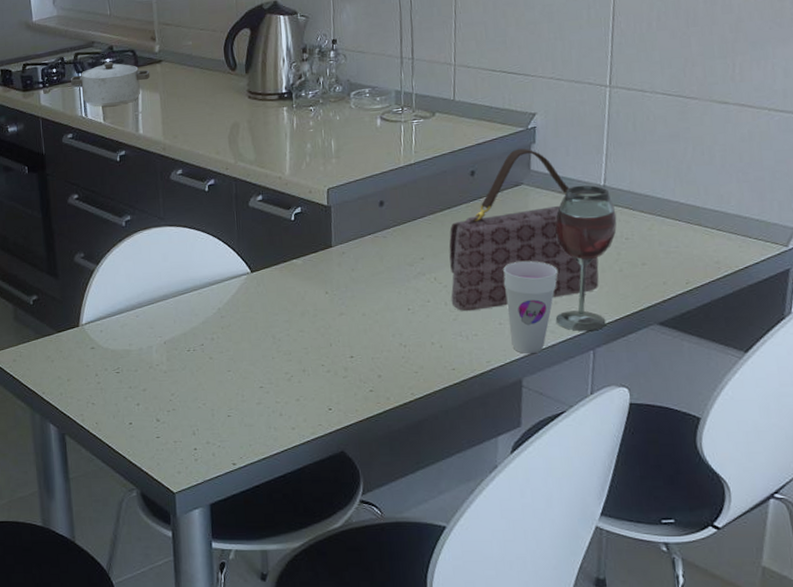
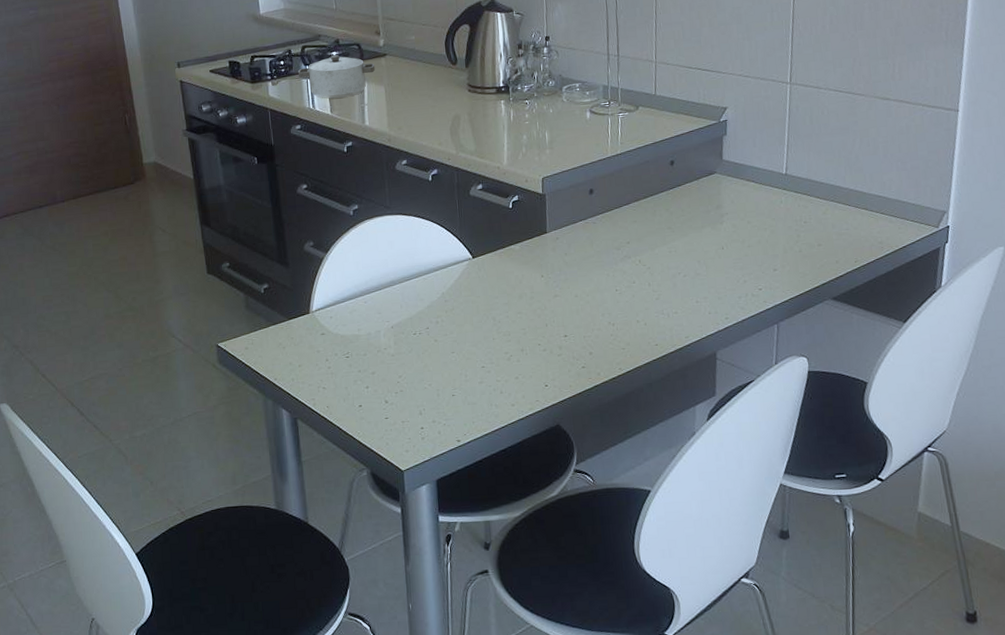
handbag: present [449,148,599,312] -> none [651,140,782,291]
cup: present [503,261,559,354] -> none [699,243,747,329]
wineglass: present [555,185,617,332] -> none [744,173,797,307]

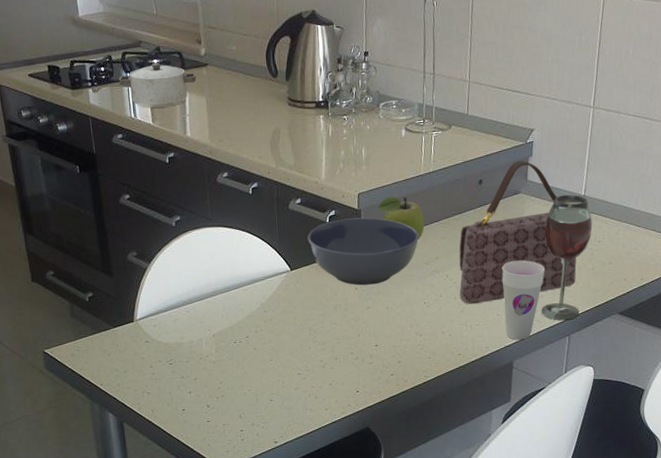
bowl: none [490,202,608,273] -> present [307,217,419,286]
fruit: none [563,179,614,224] -> present [378,196,425,240]
handbag: none [651,140,782,291] -> present [459,160,577,305]
cup: none [699,243,747,329] -> present [502,260,545,340]
wineglass: none [744,173,797,307] -> present [542,194,593,321]

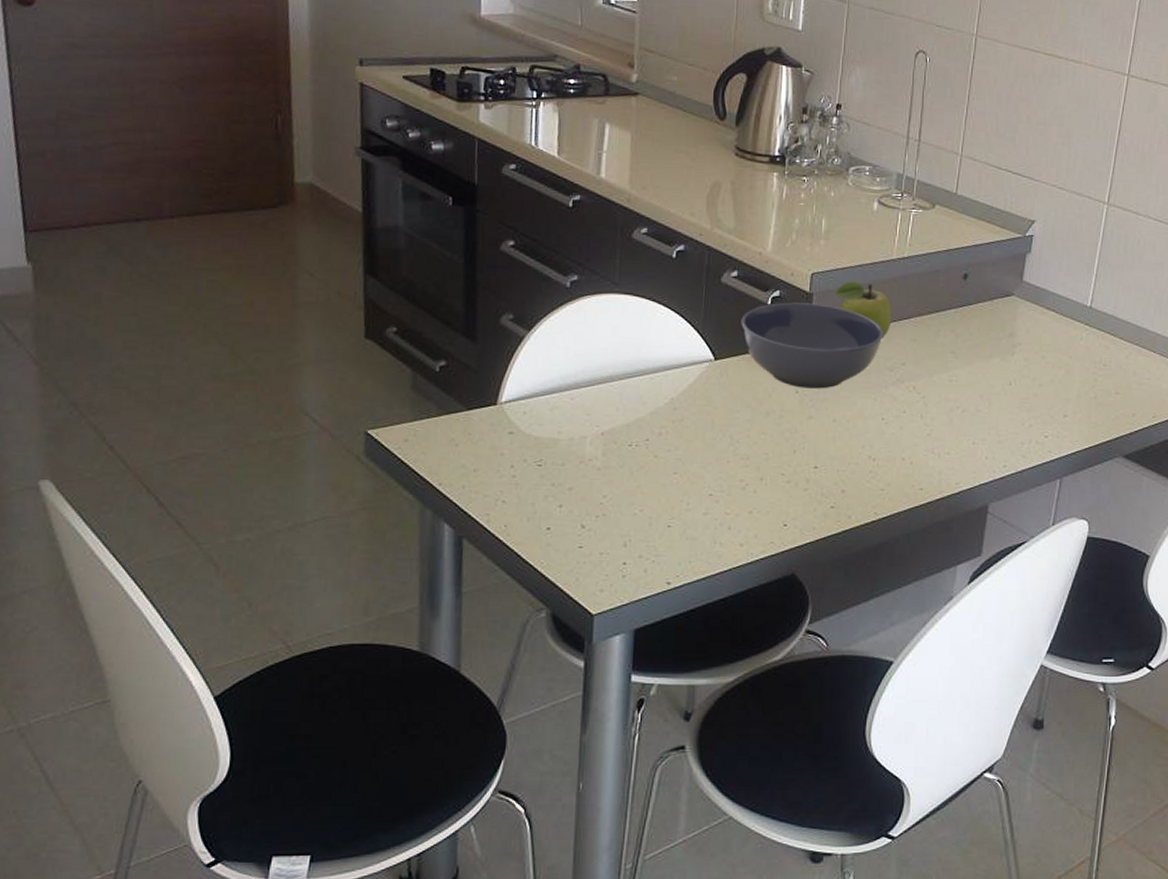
cooking pot: present [118,63,197,108] -> none [521,83,623,139]
handbag: present [459,160,577,305] -> none [927,256,1076,427]
cup: present [502,260,545,340] -> none [982,378,1037,479]
wineglass: present [542,194,593,321] -> none [1029,303,1098,459]

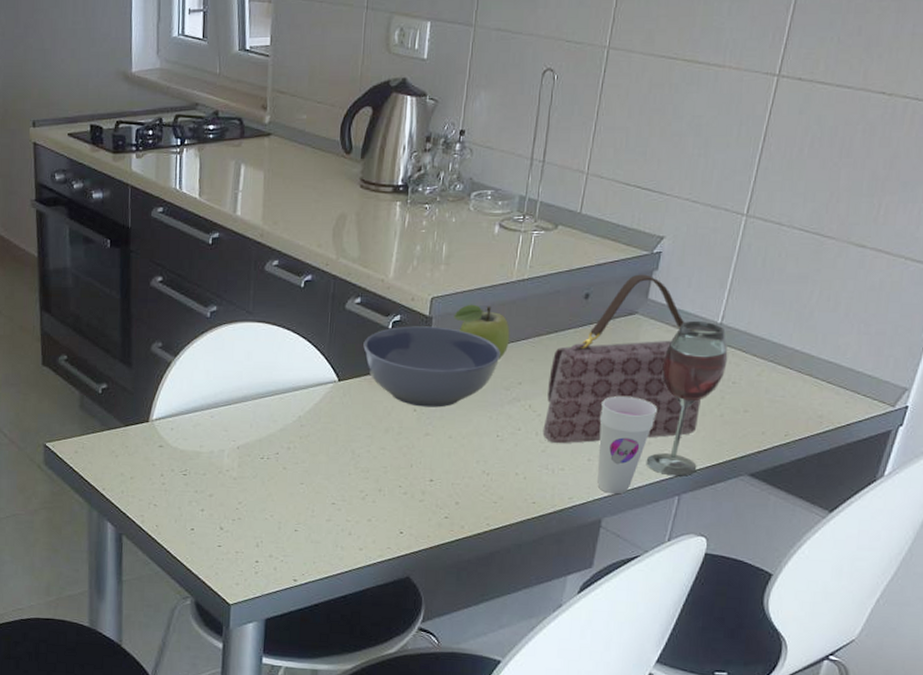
handbag: none [927,256,1076,427] -> present [542,274,701,444]
cup: none [982,378,1037,479] -> present [597,396,658,494]
wineglass: none [1029,303,1098,459] -> present [647,320,728,476]

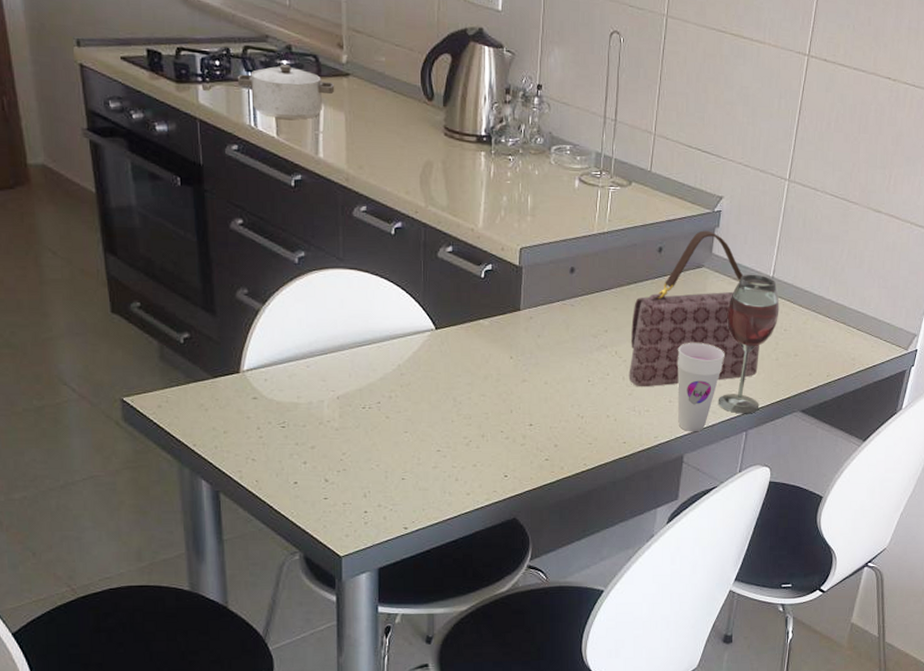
cooking pot: none [167,129,257,180] -> present [237,64,335,120]
bowl: present [363,326,501,408] -> none [458,275,587,355]
fruit: present [454,304,510,359] -> none [542,255,595,308]

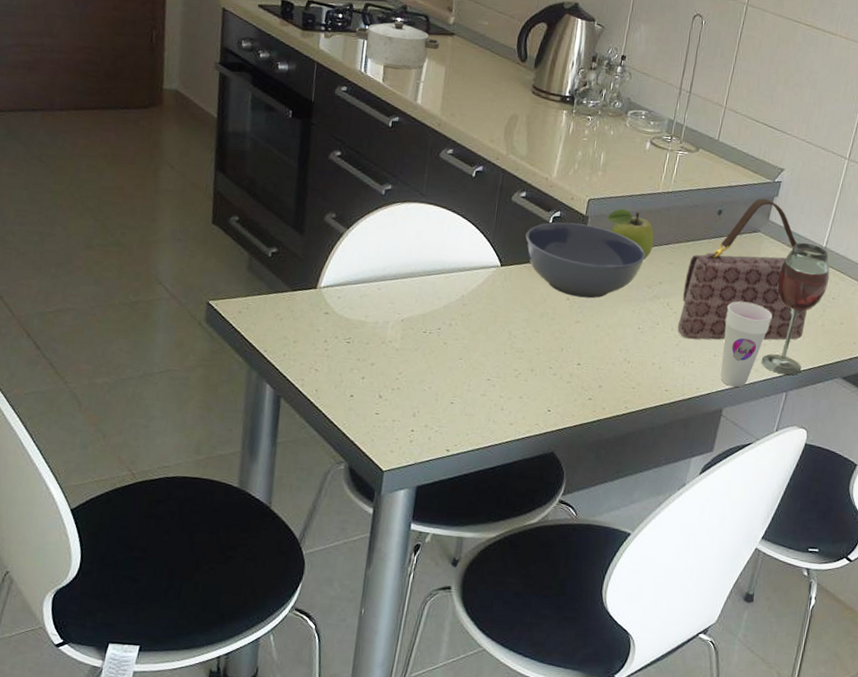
bowl: none [458,275,587,355] -> present [525,222,646,299]
fruit: none [542,255,595,308] -> present [607,208,655,260]

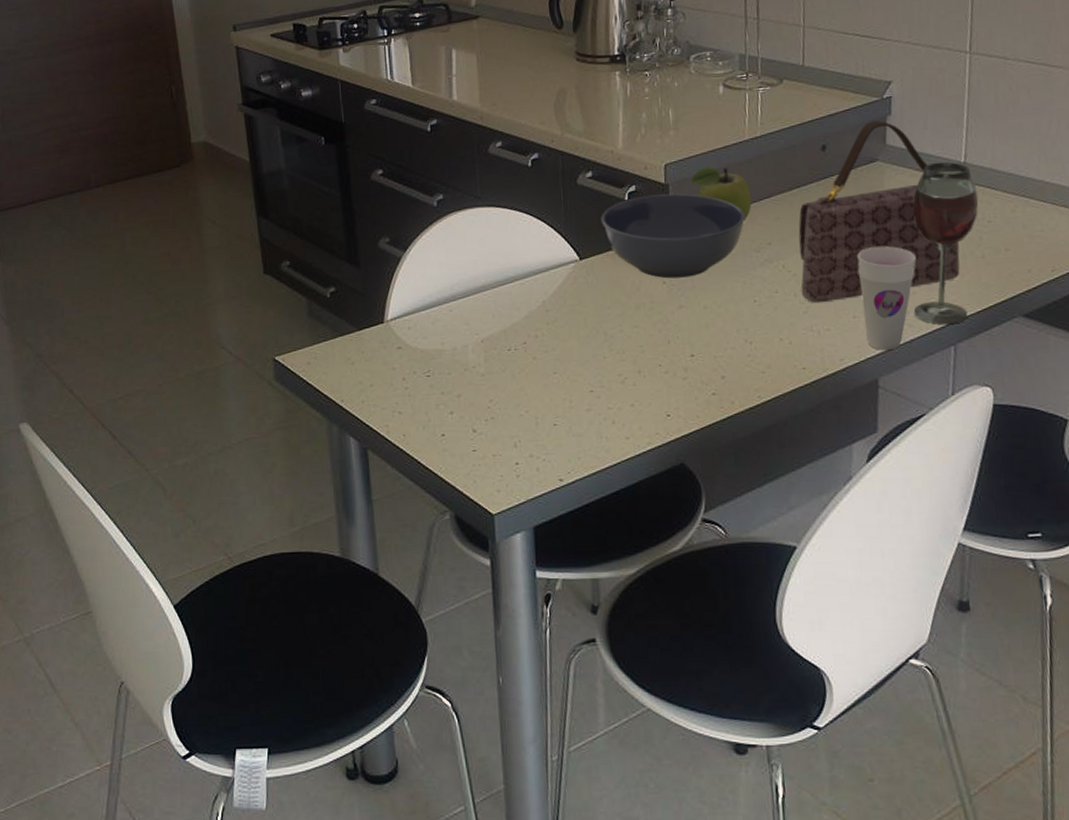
cooking pot: present [355,21,440,70] -> none [373,17,466,69]

